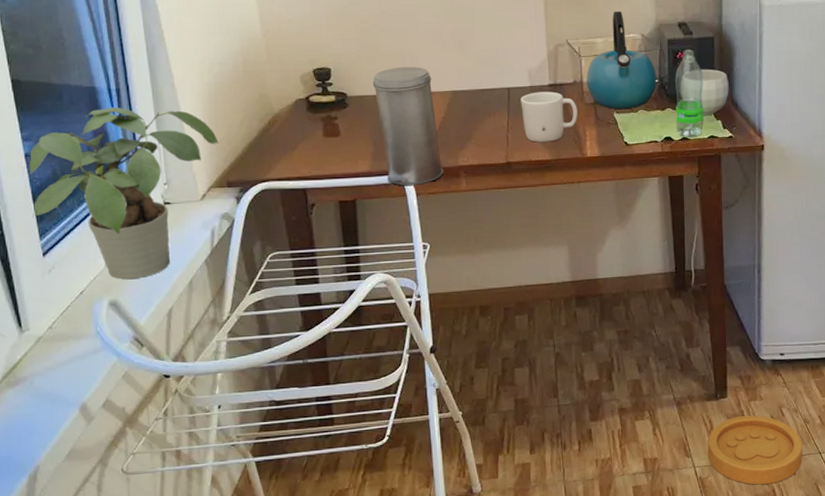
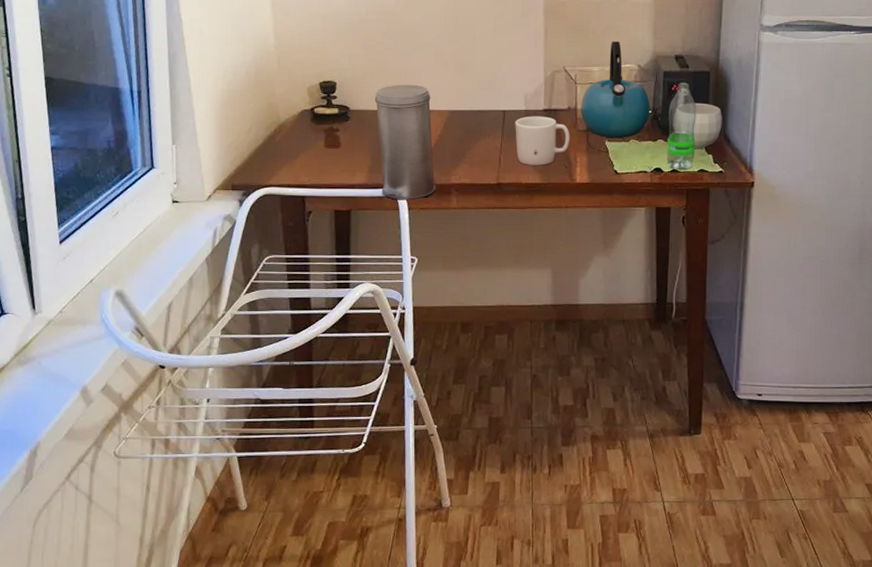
potted plant: present [28,107,219,280] -> none [53,108,227,272]
pet bowl: present [708,415,803,485] -> none [678,453,776,526]

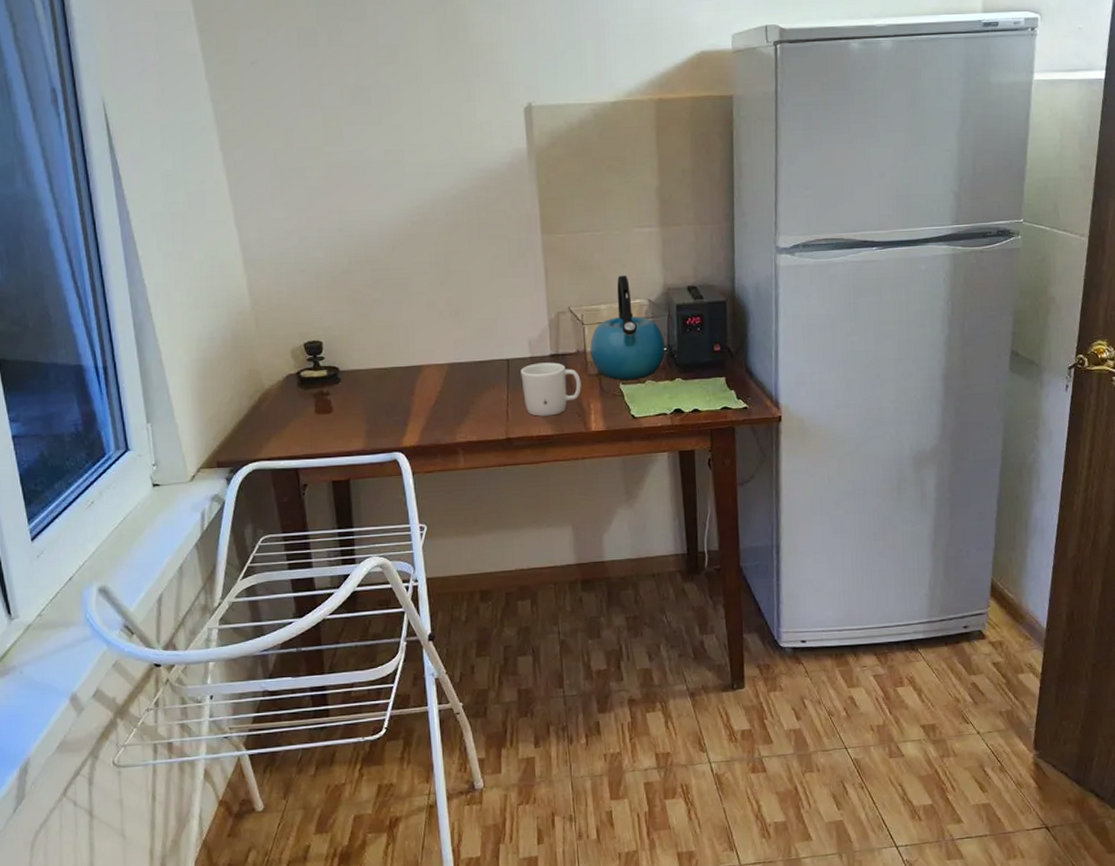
canister: present [374,84,436,201] -> none [365,338,441,465]
bottle: present [666,82,697,171] -> none [684,314,716,410]
cup: present [693,102,722,149] -> none [712,335,743,385]

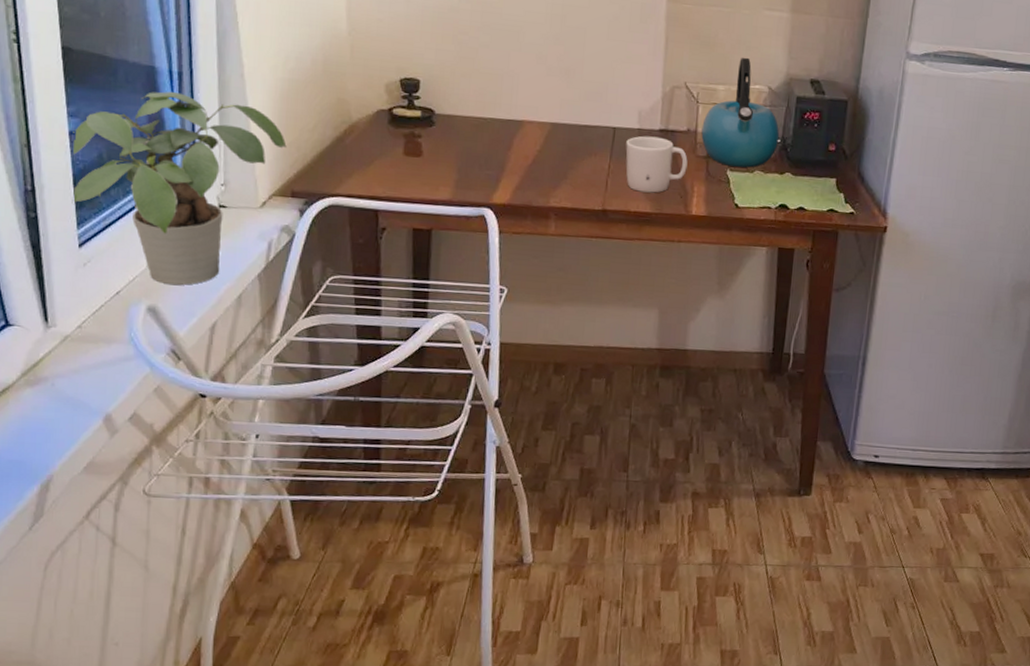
potted plant: none [16,386,208,565] -> present [72,91,287,285]

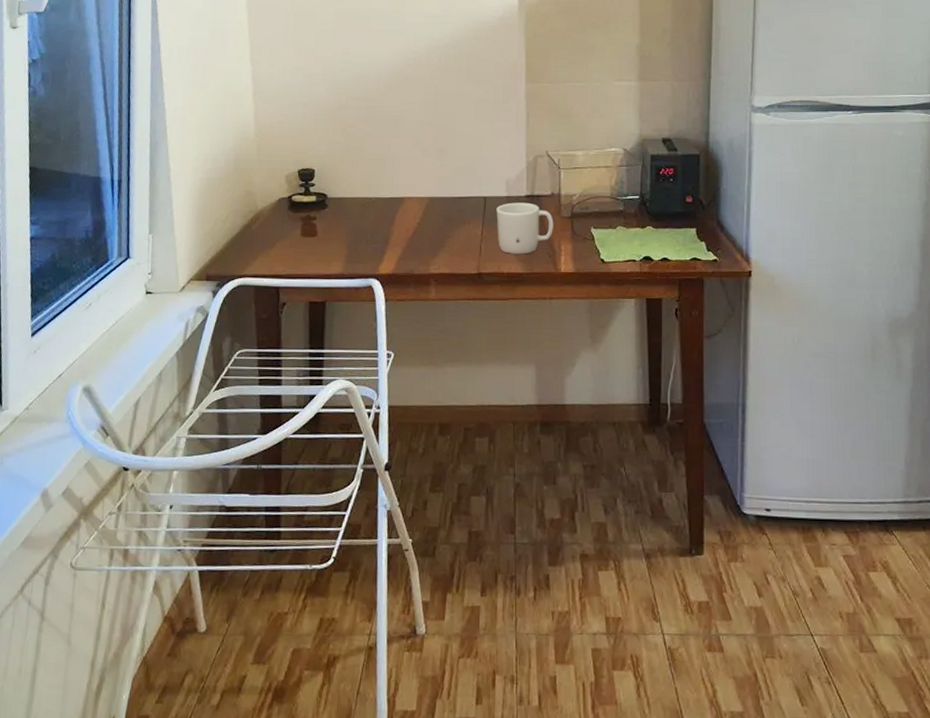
potted plant: present [72,91,287,285] -> none [28,197,203,366]
kettle: present [701,57,780,168] -> none [565,124,638,224]

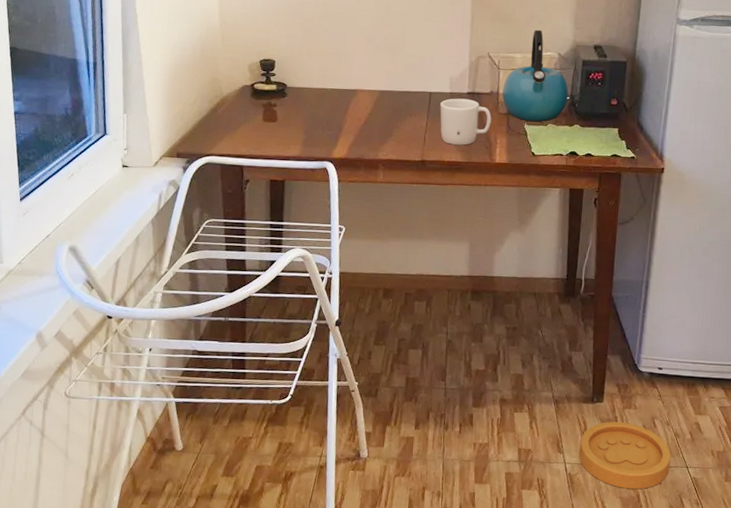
kettle: none [565,124,638,224] -> present [502,29,569,122]
pet bowl: none [679,578,792,666] -> present [579,421,672,490]

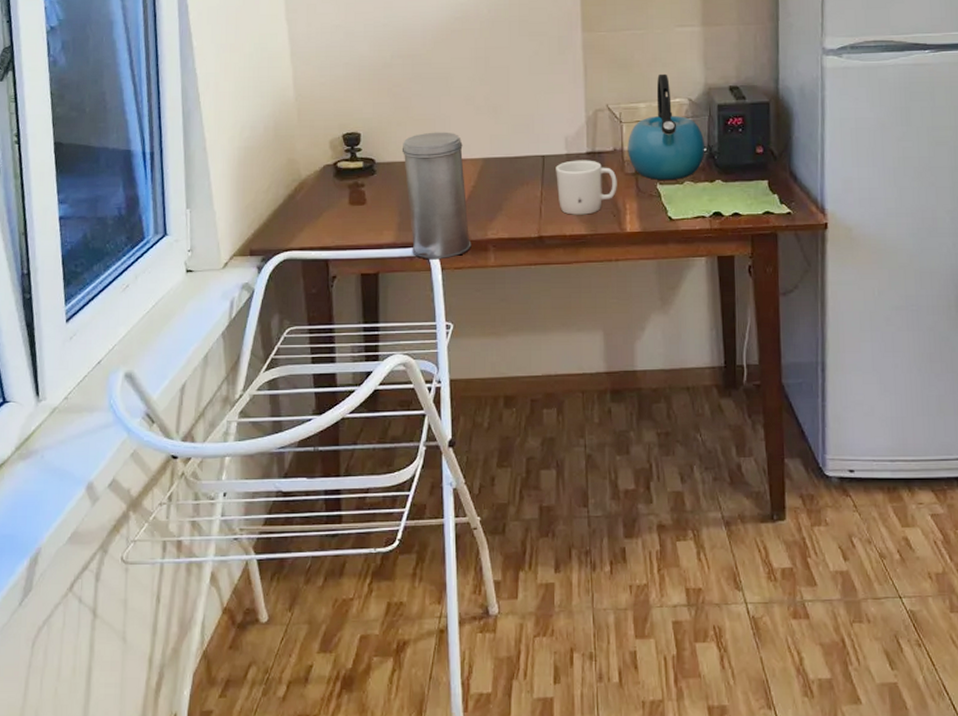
canister: none [310,64,365,173] -> present [401,132,472,260]
pet bowl: present [579,421,672,490] -> none [762,543,879,632]

